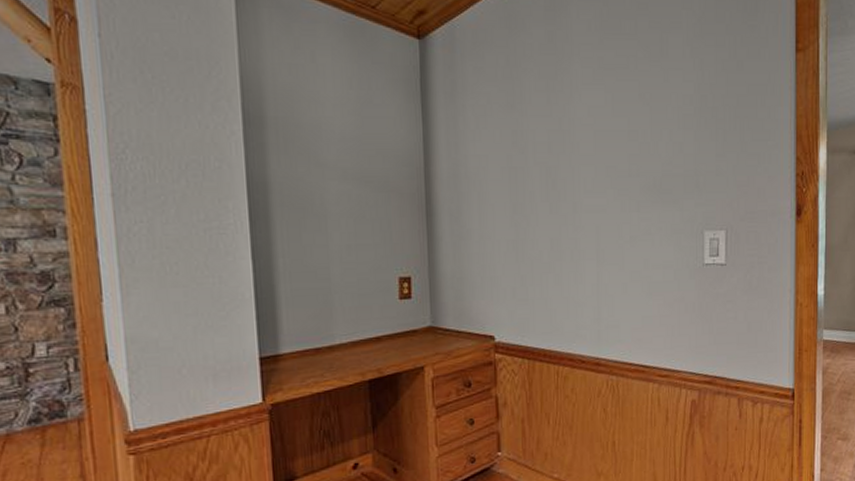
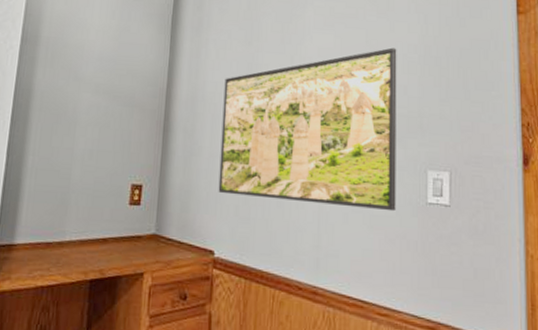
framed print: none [488,100,674,277] -> present [218,47,397,212]

